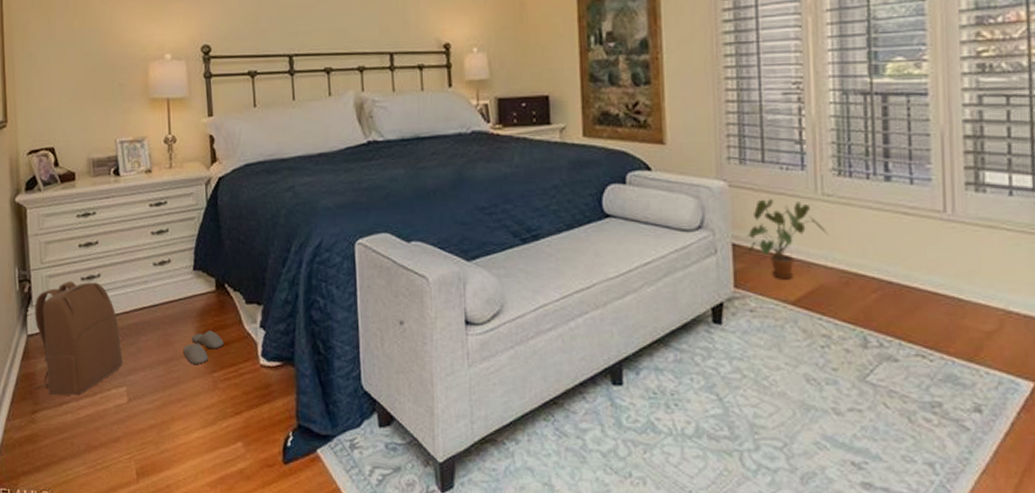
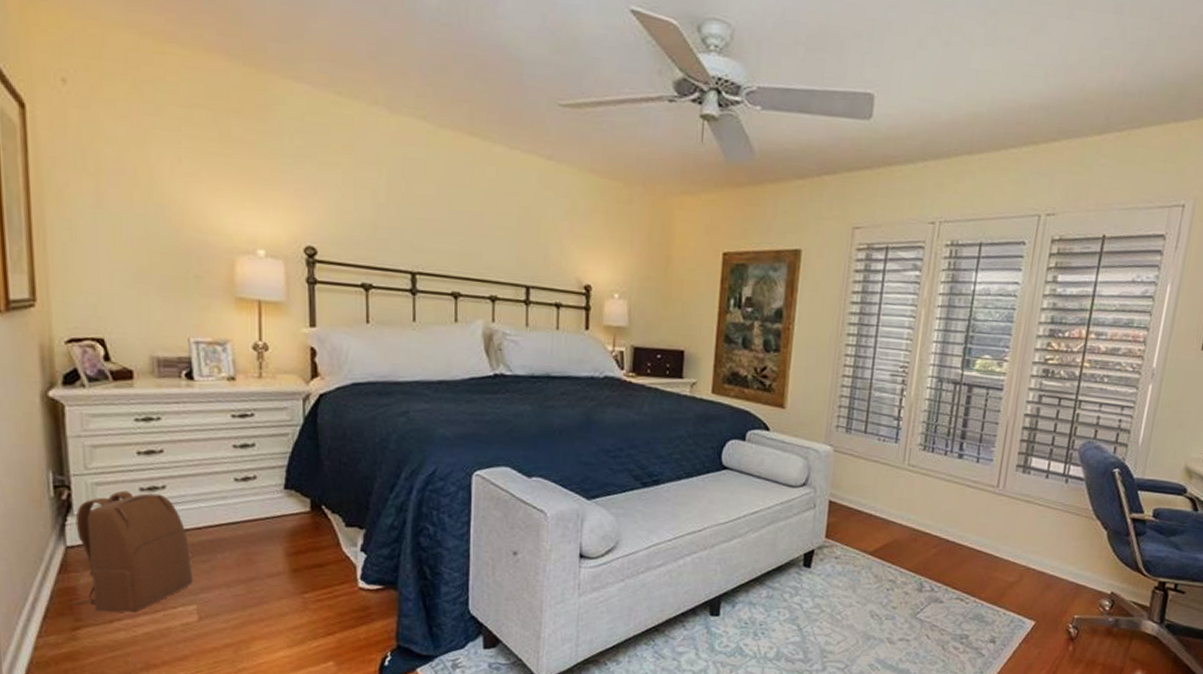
slippers: present [183,330,224,364] -> none [269,551,318,585]
house plant: present [746,199,828,279] -> none [841,464,908,534]

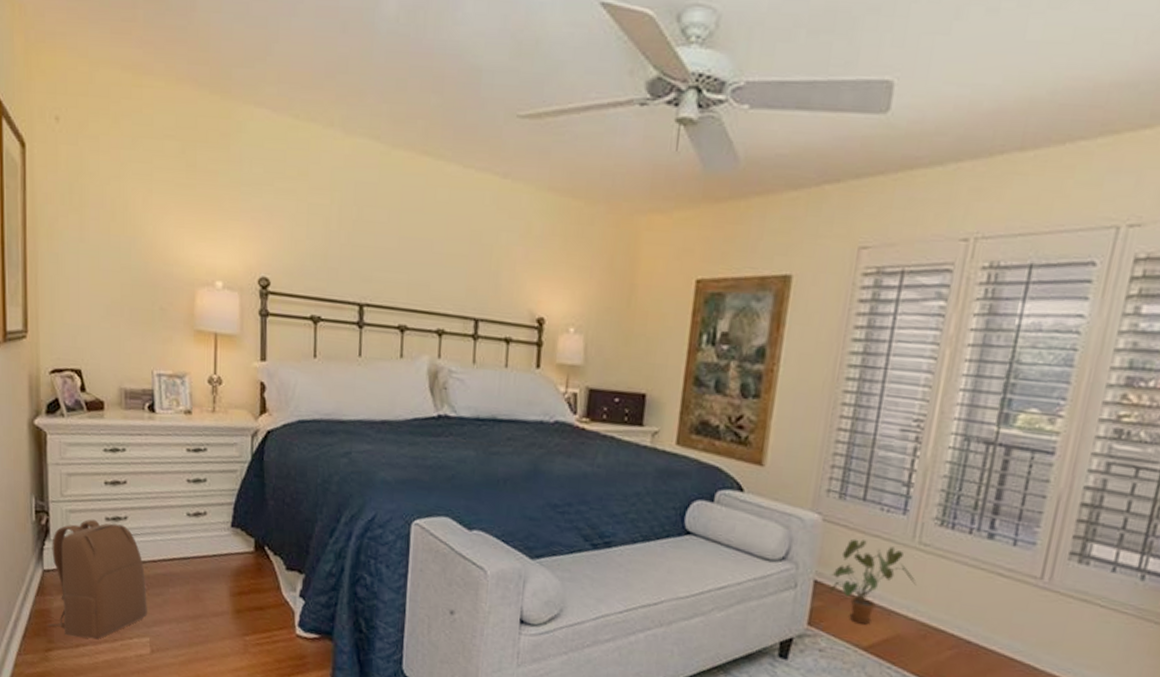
house plant: none [841,464,908,534] -> present [828,539,917,624]

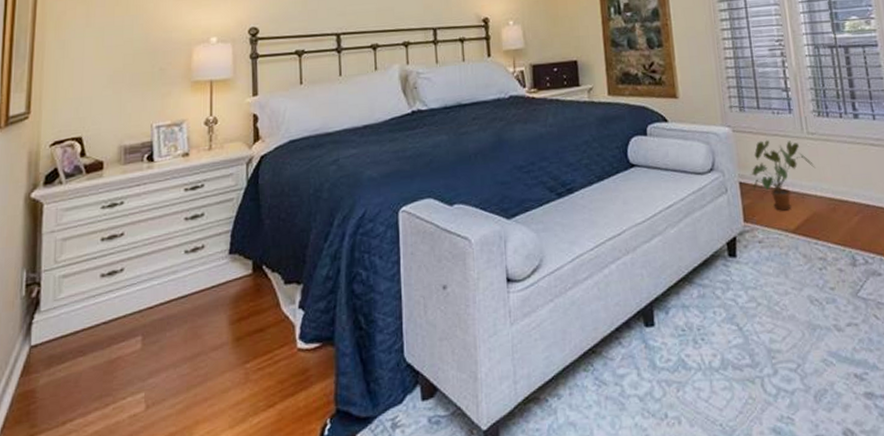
backpack: present [47,519,147,639] -> none [31,278,143,414]

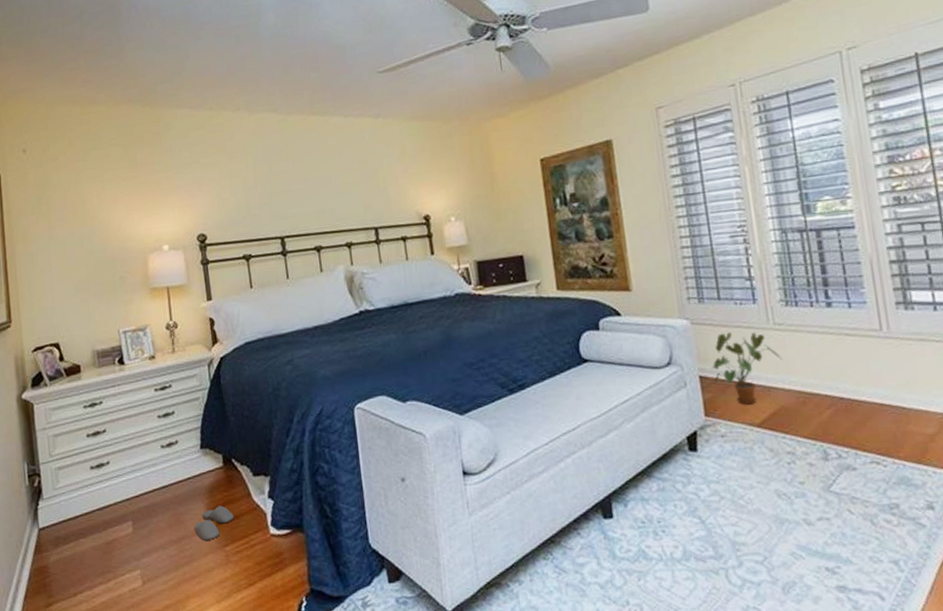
slippers: none [213,317,259,357] -> present [194,506,234,541]

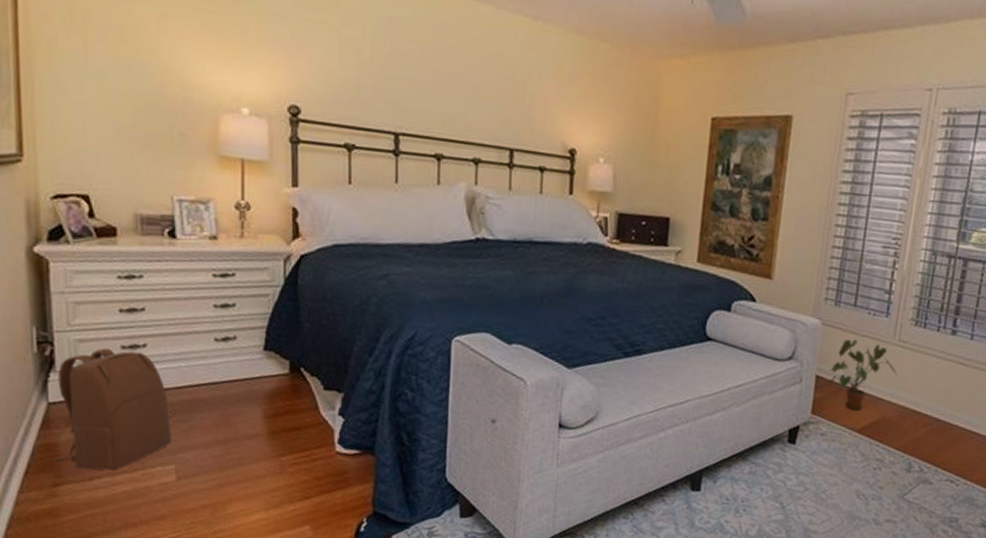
backpack: none [45,470,136,587] -> present [54,348,172,470]
slippers: present [194,506,234,541] -> none [247,413,295,447]

